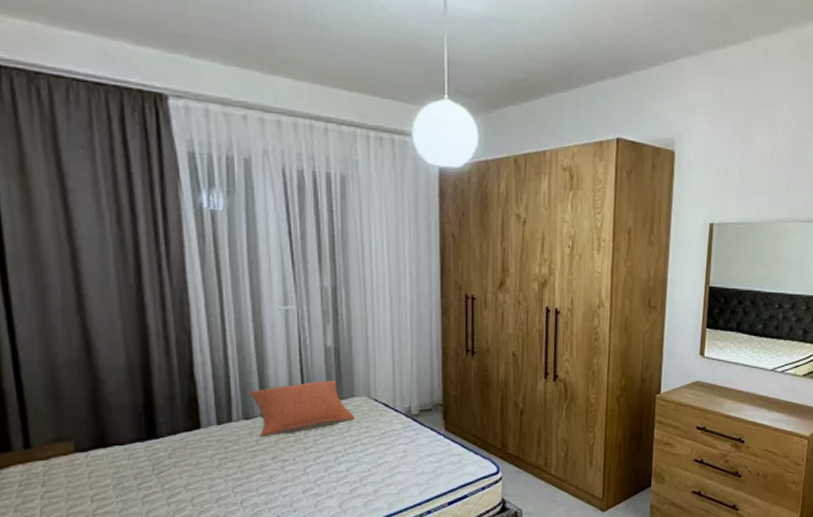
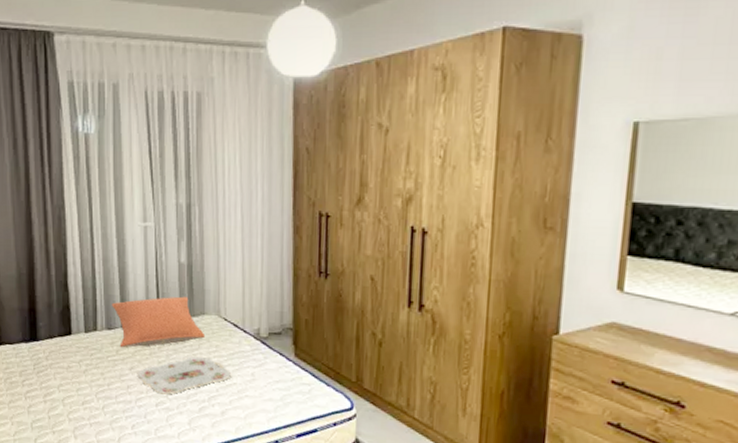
serving tray: none [280,439,384,481] -> present [137,356,232,395]

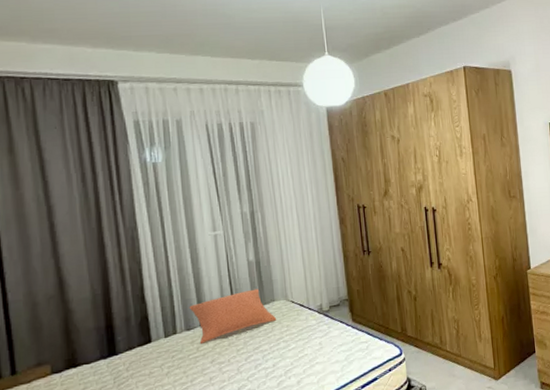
serving tray: present [137,356,232,395] -> none [218,337,303,379]

